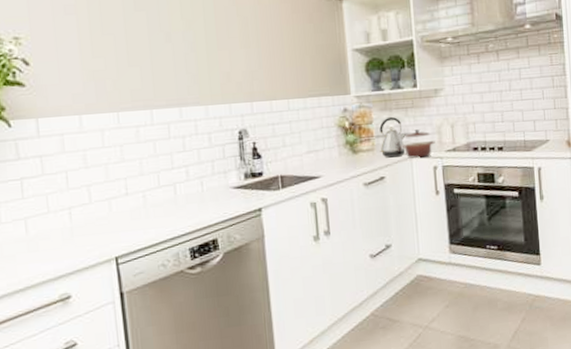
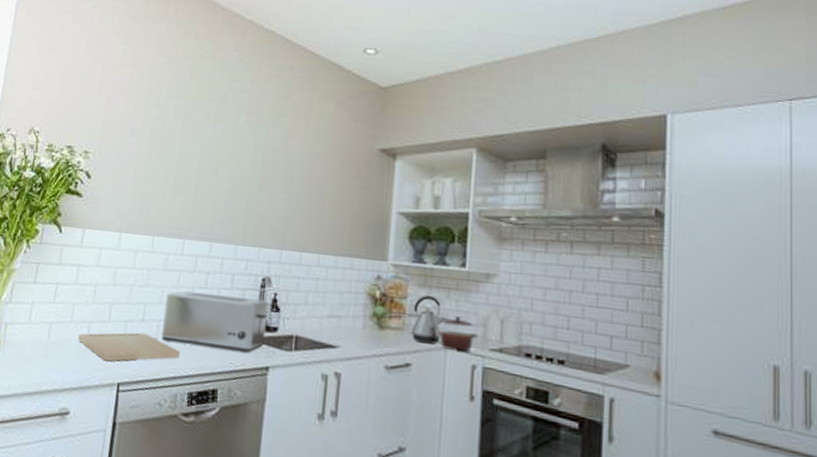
cutting board: none [60,205,173,241] -> present [78,332,181,362]
toaster: none [145,151,253,209] -> present [161,290,269,354]

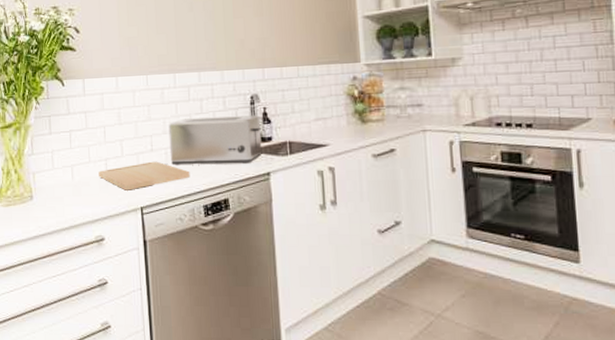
kettle: present [410,296,445,345] -> none [390,87,420,130]
saucepan: present [436,316,479,352] -> none [414,101,452,131]

